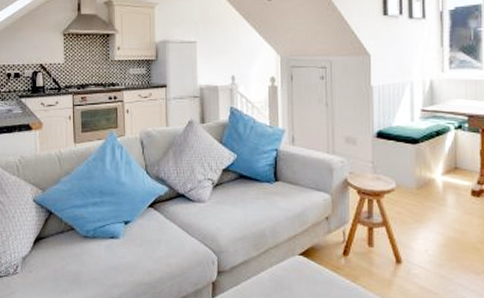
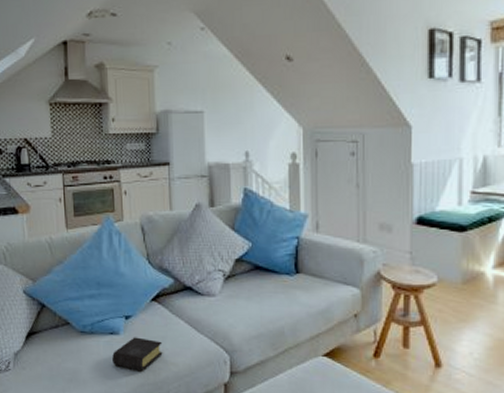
book: none [112,240,158,273] -> present [112,337,163,372]

